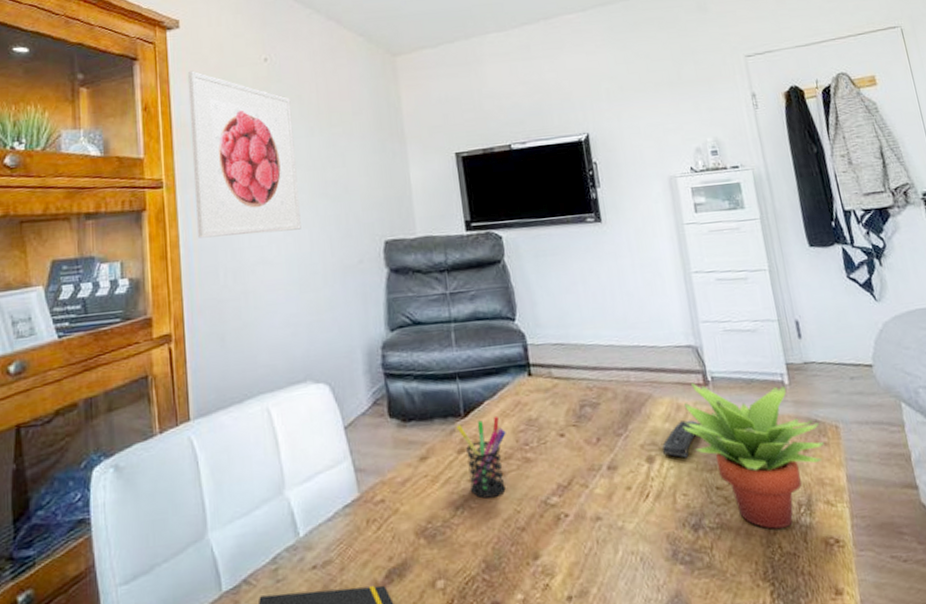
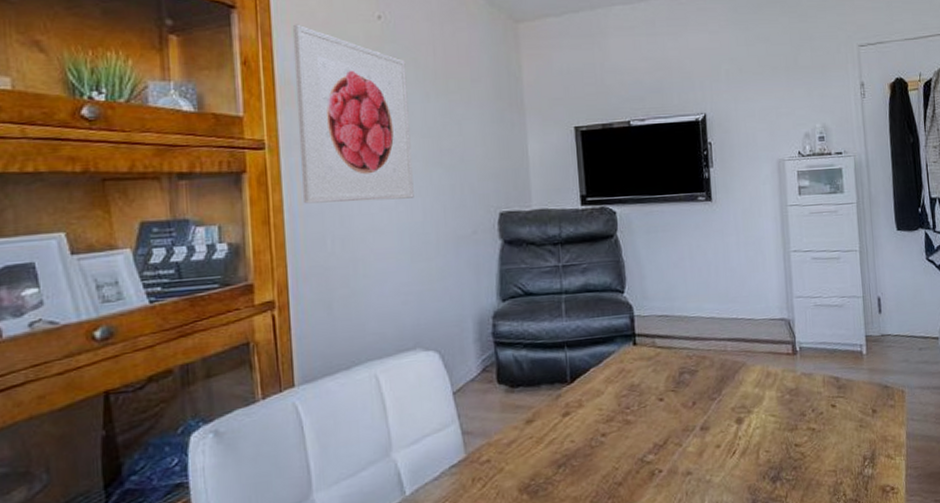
pen holder: present [456,415,506,499] -> none [562,382,609,457]
remote control: present [661,419,701,458] -> none [750,385,787,420]
succulent plant: present [682,382,824,529] -> none [770,352,891,480]

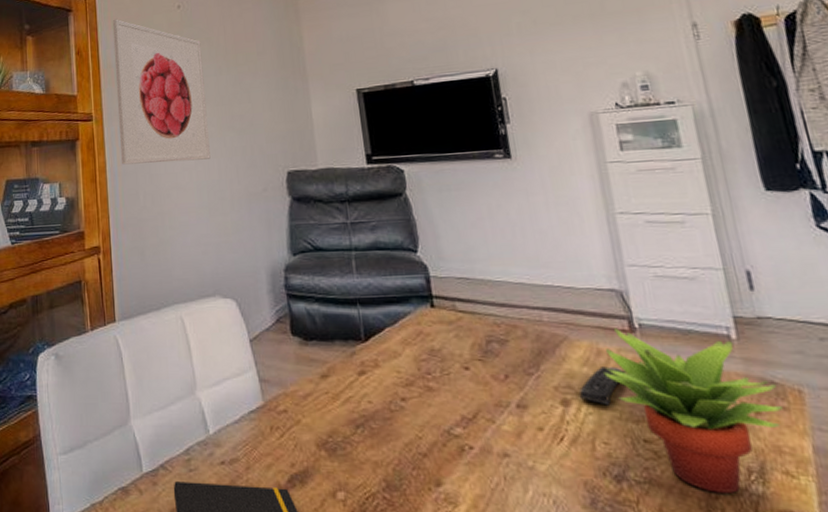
remote control: none [750,385,787,420] -> present [578,366,626,406]
succulent plant: none [770,352,891,480] -> present [603,328,783,493]

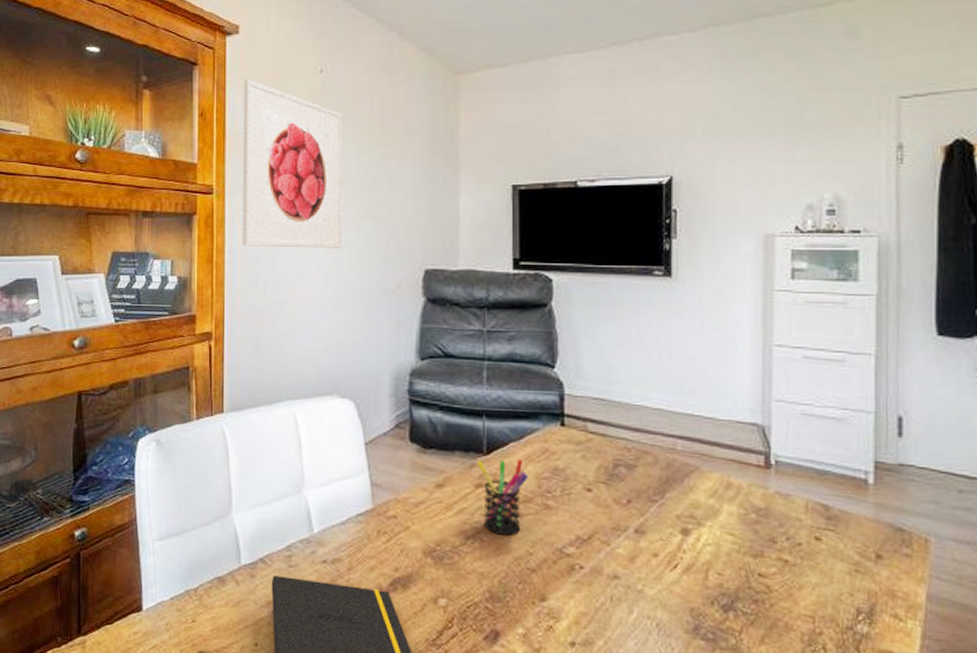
pen holder: none [357,343,408,421] -> present [477,458,528,536]
remote control: present [578,366,626,406] -> none [700,500,753,538]
succulent plant: present [603,328,783,493] -> none [730,462,905,631]

